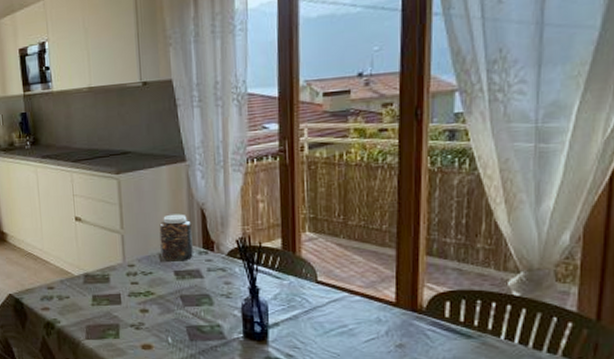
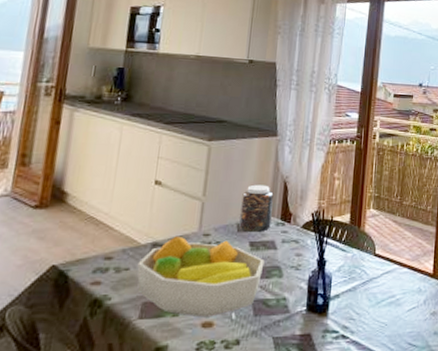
fruit bowl: none [75,267,193,340] -> present [137,236,265,318]

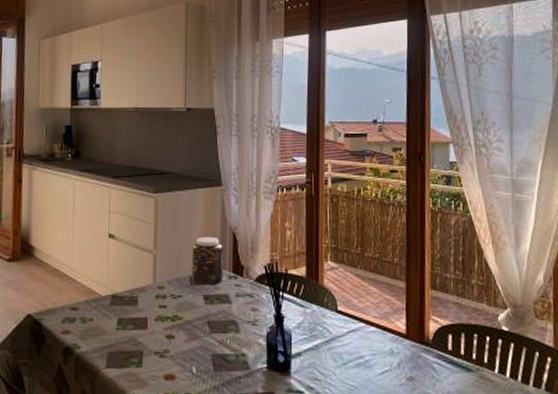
fruit bowl: present [137,236,265,318] -> none [100,288,220,370]

